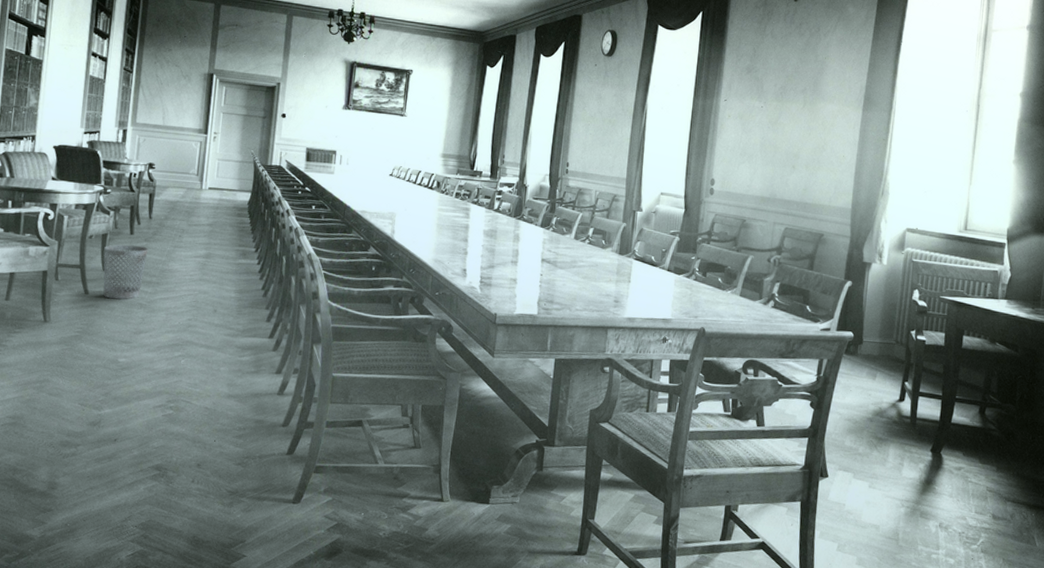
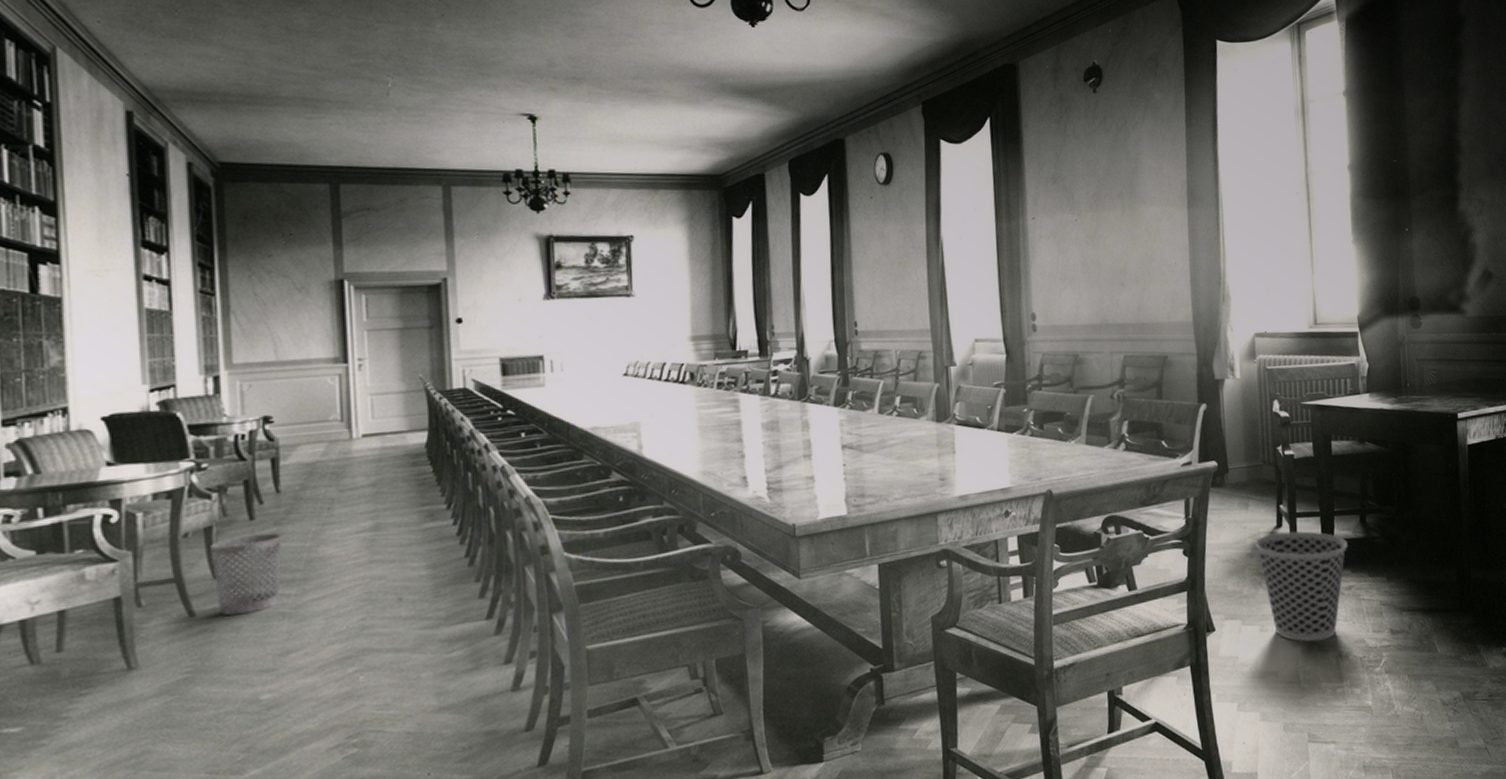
wastebasket: none [877,405,965,509] -> present [1255,531,1349,643]

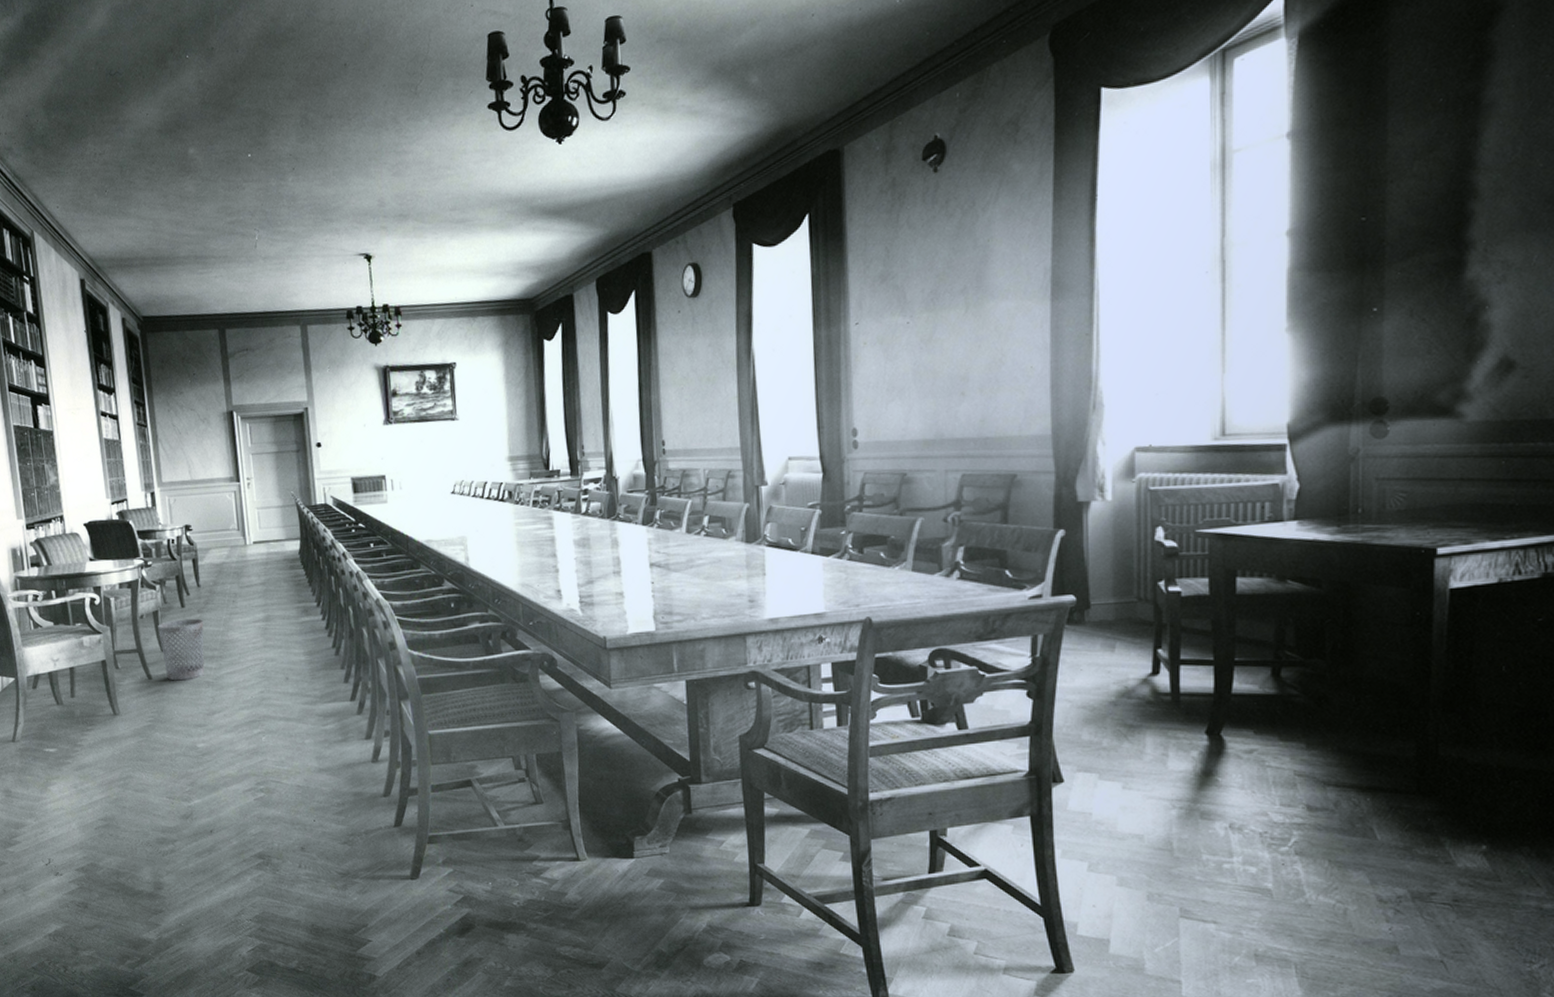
wastebasket: present [1255,531,1349,643] -> none [1122,679,1253,808]

